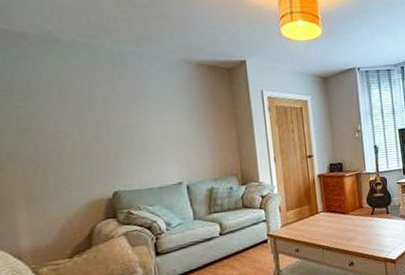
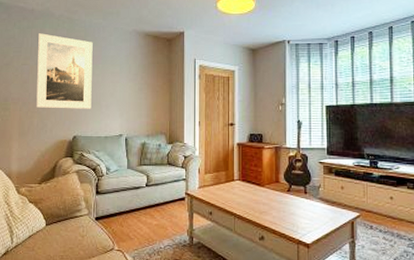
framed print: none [39,65,135,163] -> present [36,33,93,109]

